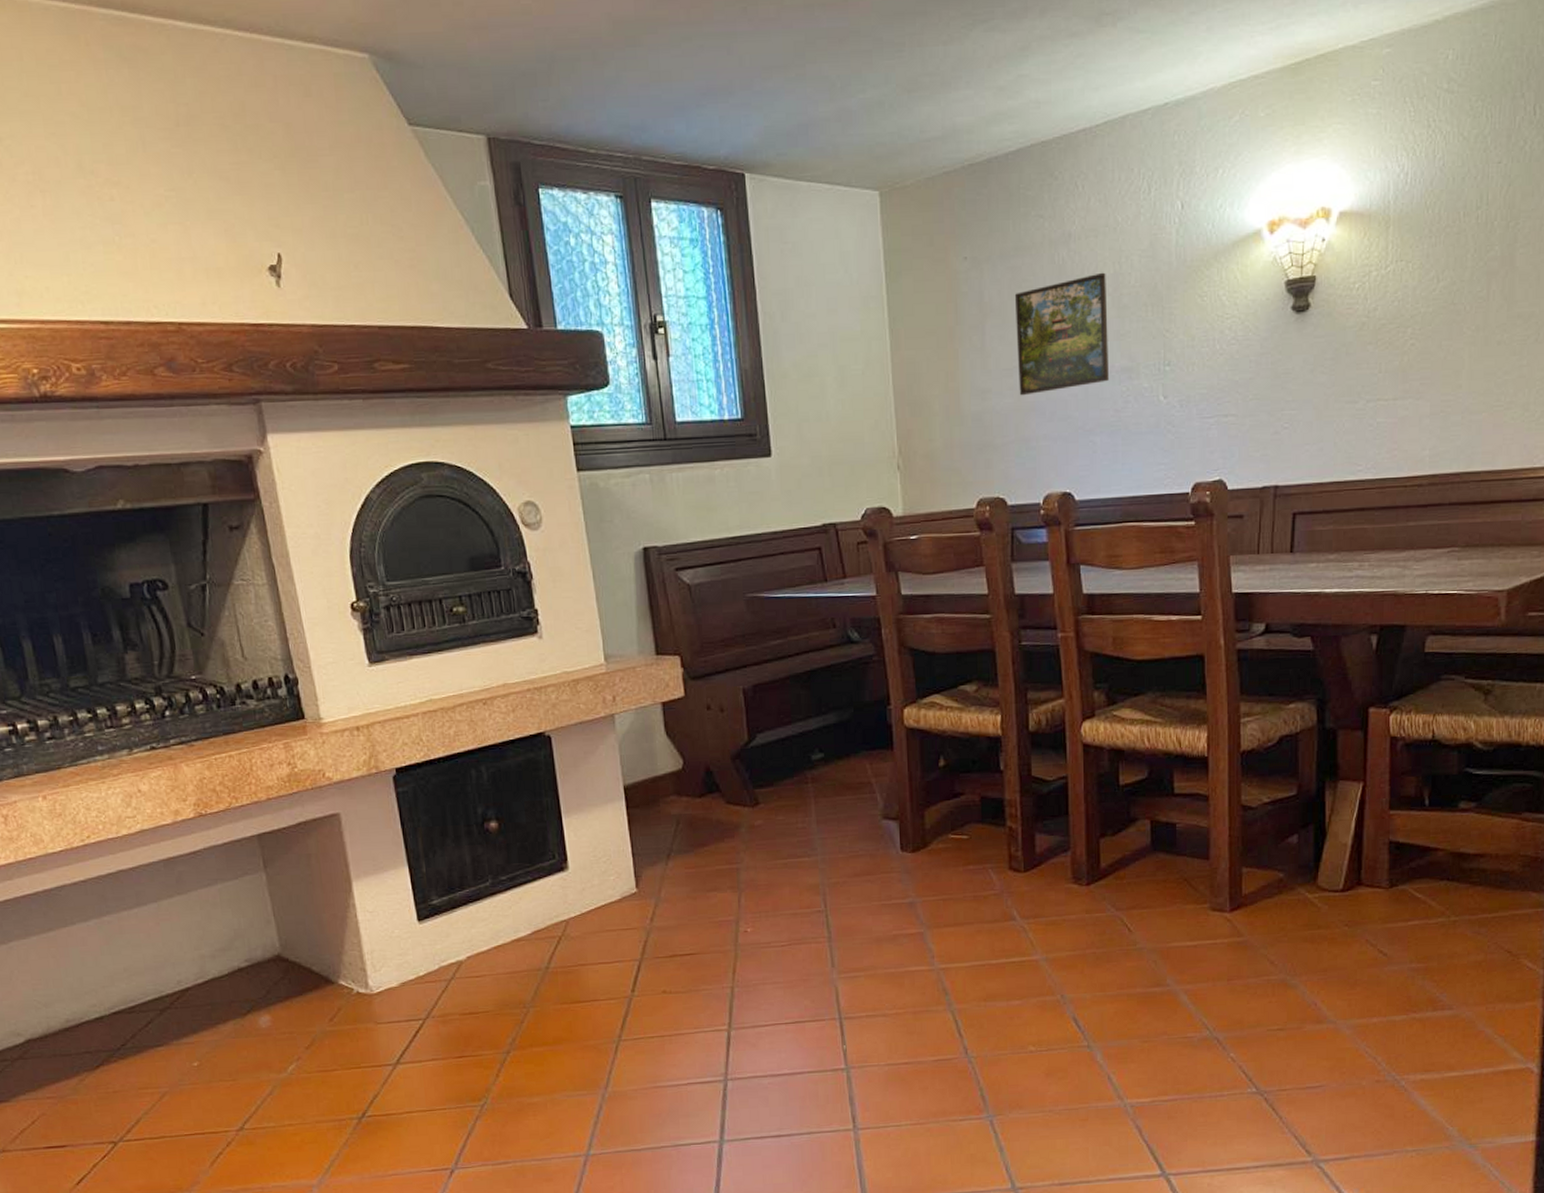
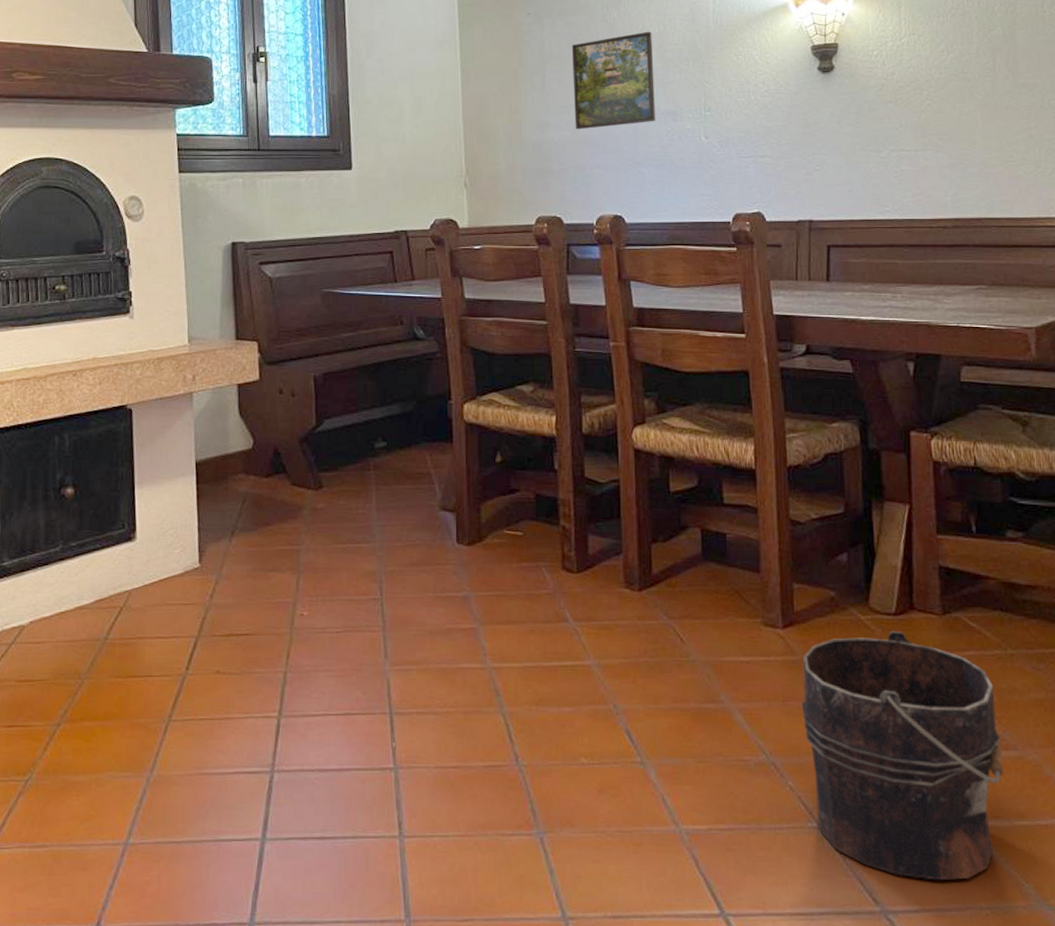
bucket: none [1246,906,1438,1131] -> present [801,630,1004,881]

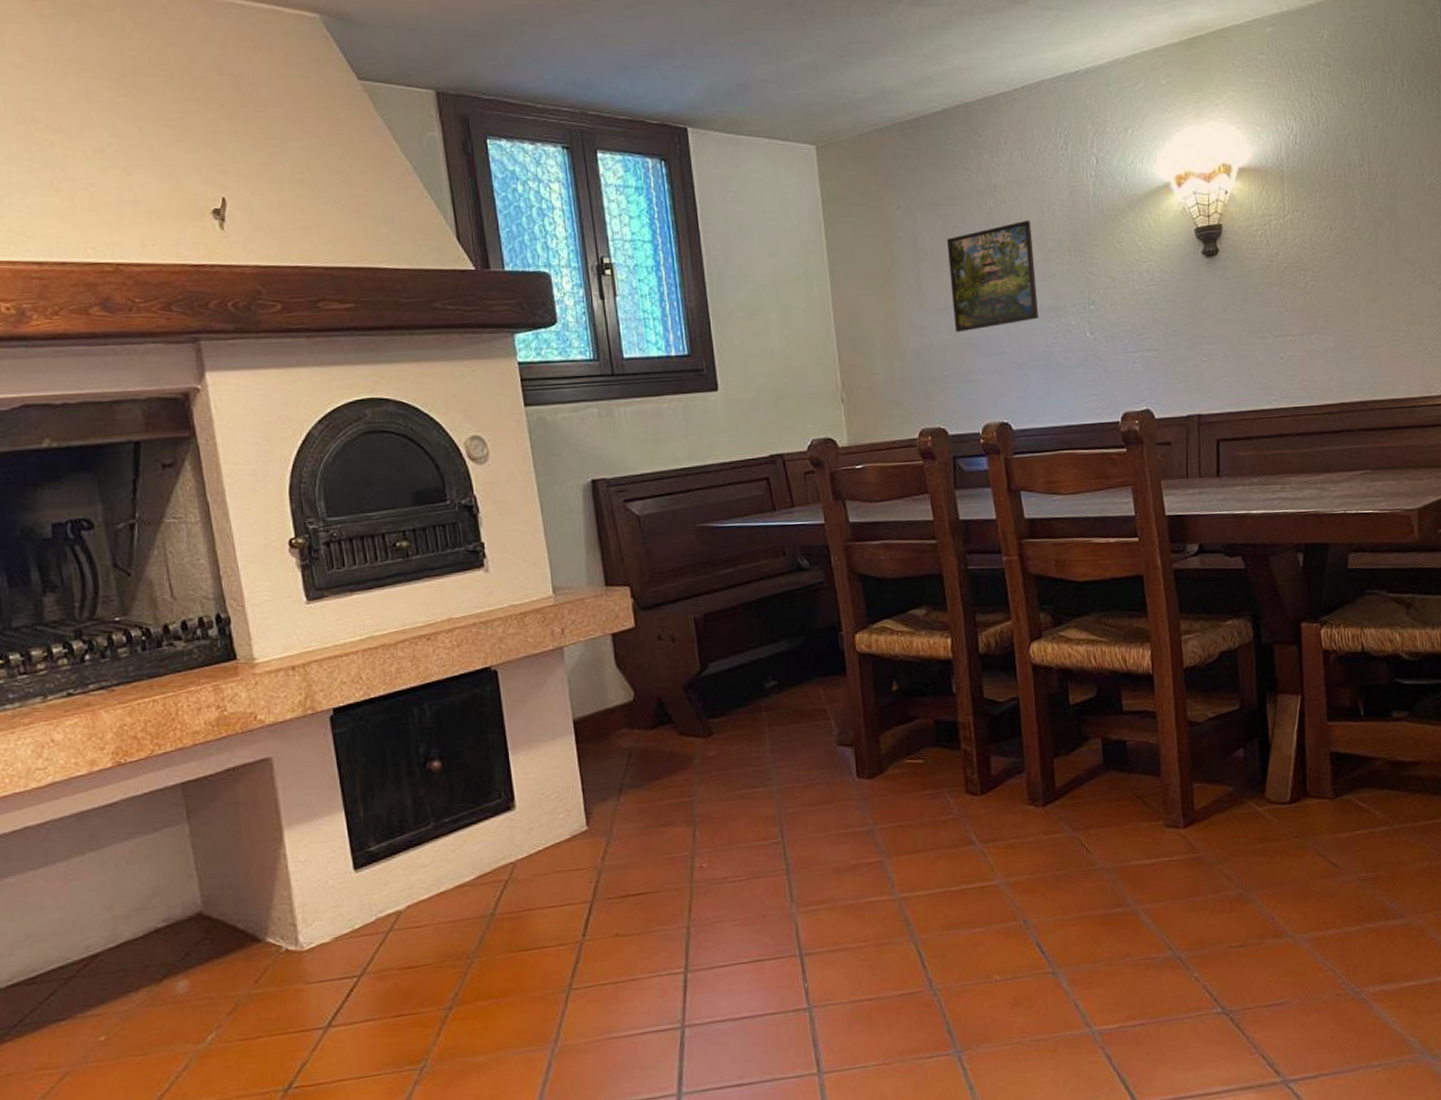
bucket: present [801,630,1004,881] -> none [1204,818,1392,1047]

